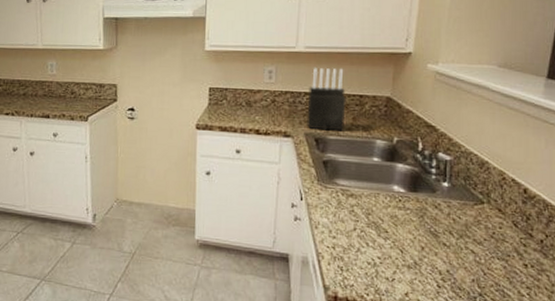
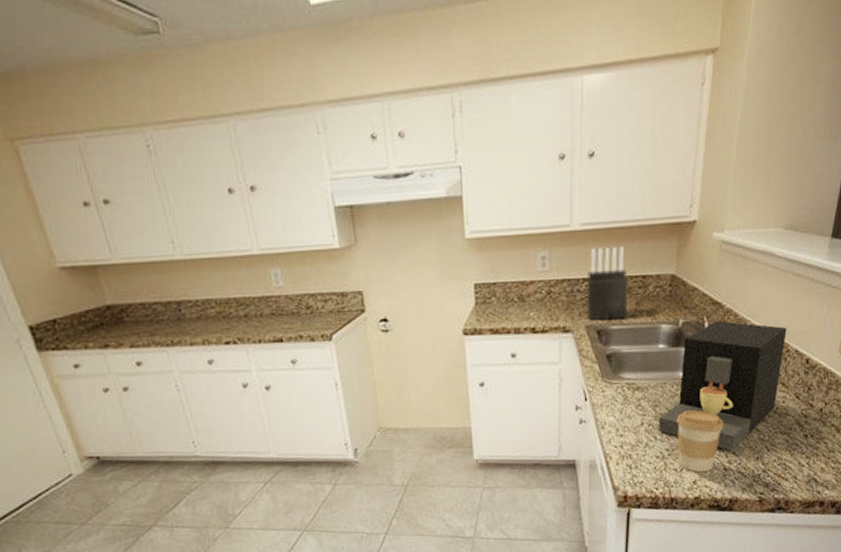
coffee maker: none [370,143,503,269] -> present [657,321,787,451]
coffee cup: none [389,223,438,286] -> present [677,410,724,473]

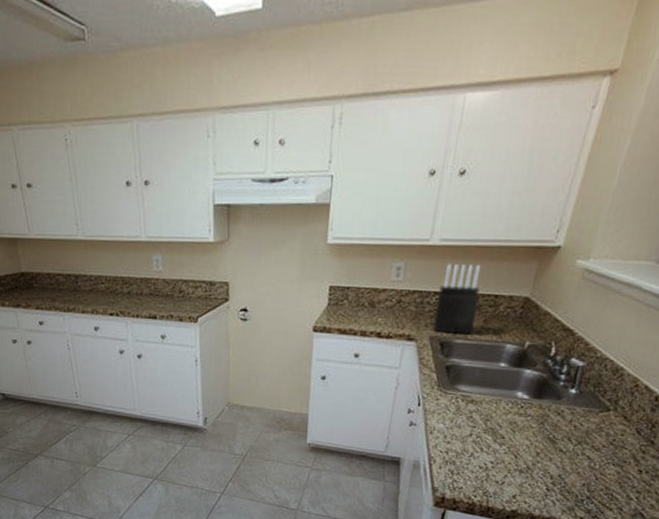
coffee maker: present [657,321,787,451] -> none [485,347,640,473]
coffee cup: present [677,410,724,473] -> none [501,429,555,489]

